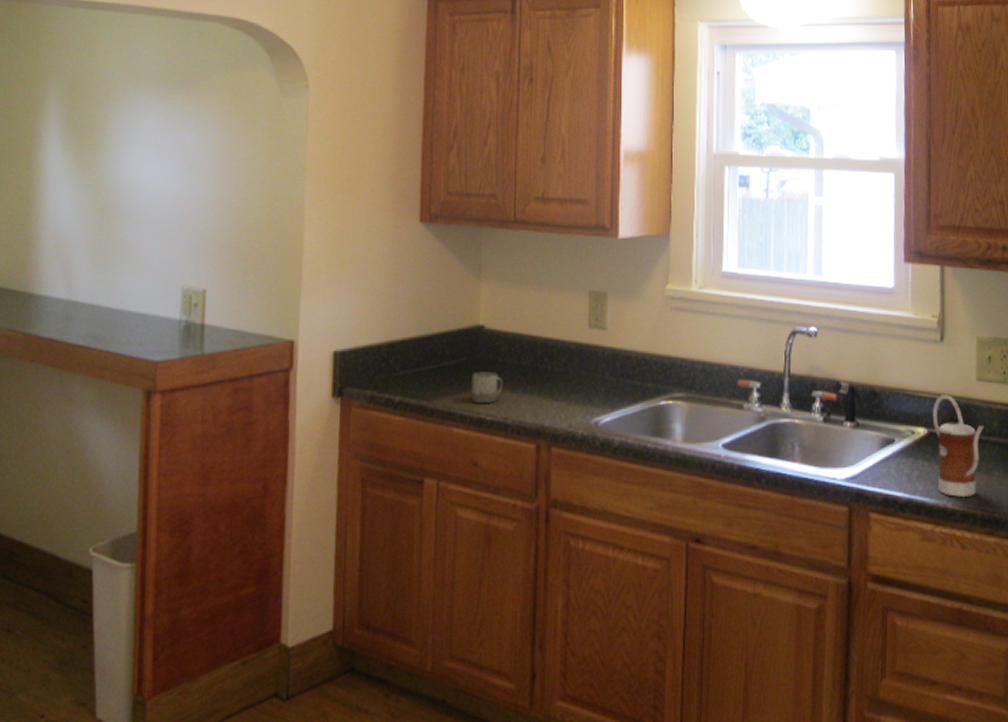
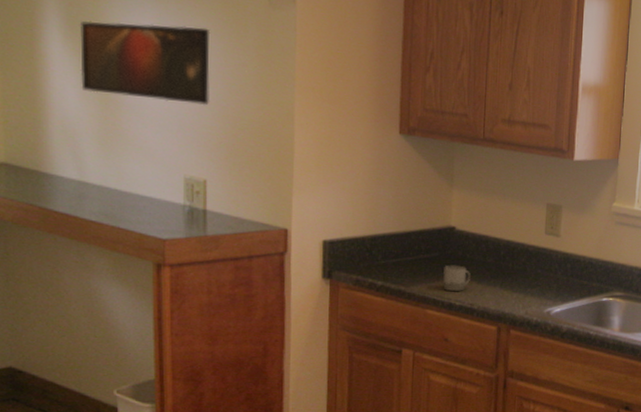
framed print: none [77,122,217,207] -> present [79,21,211,106]

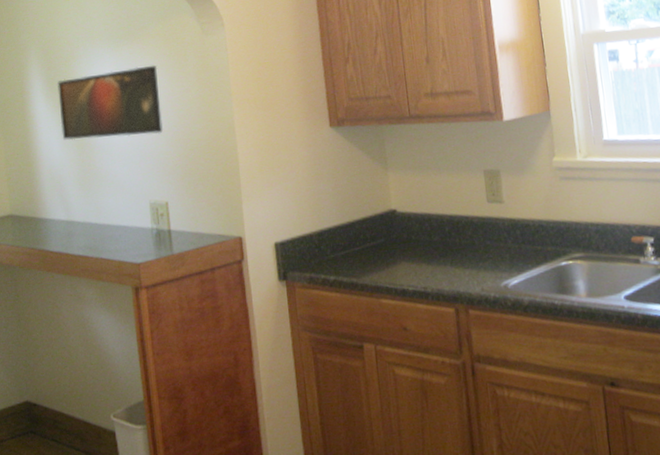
cup: present [443,265,470,291] -> none [391,248,419,277]

